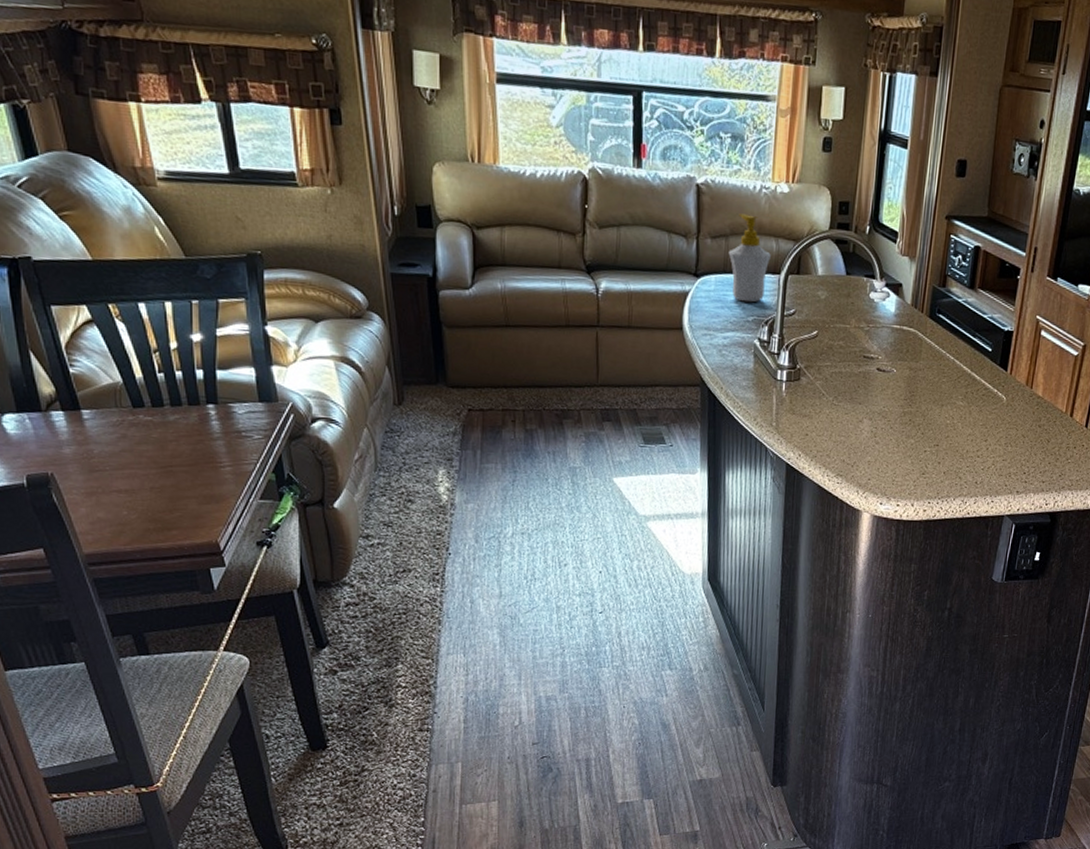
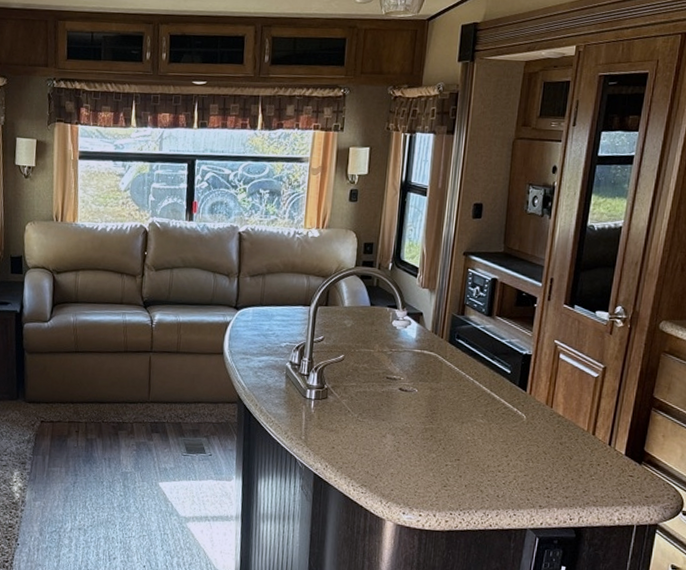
soap bottle: present [728,213,771,303] -> none [265,255,302,331]

